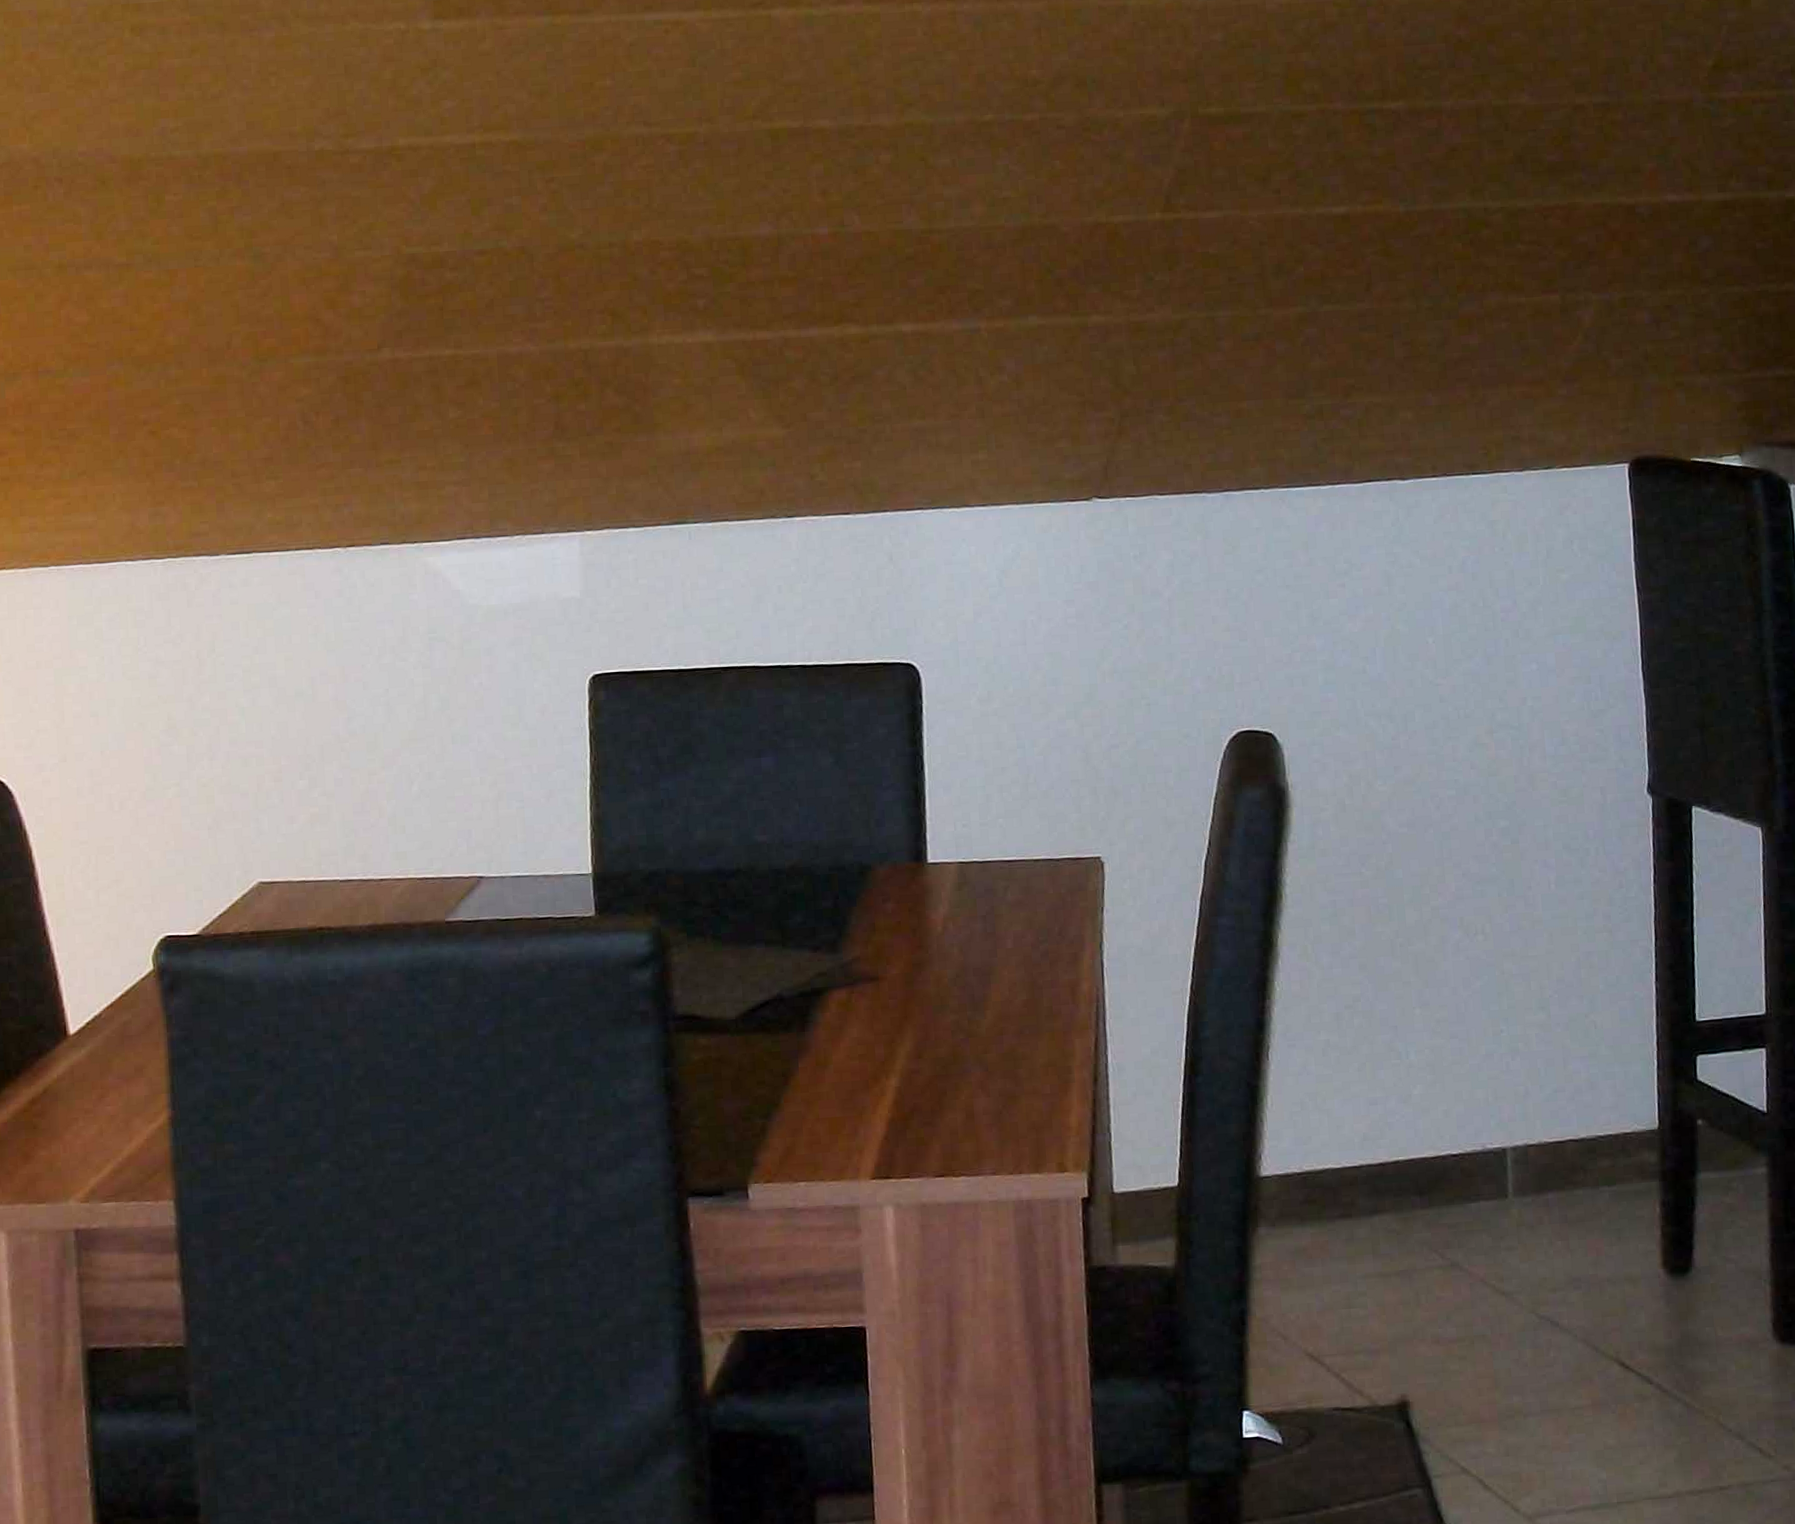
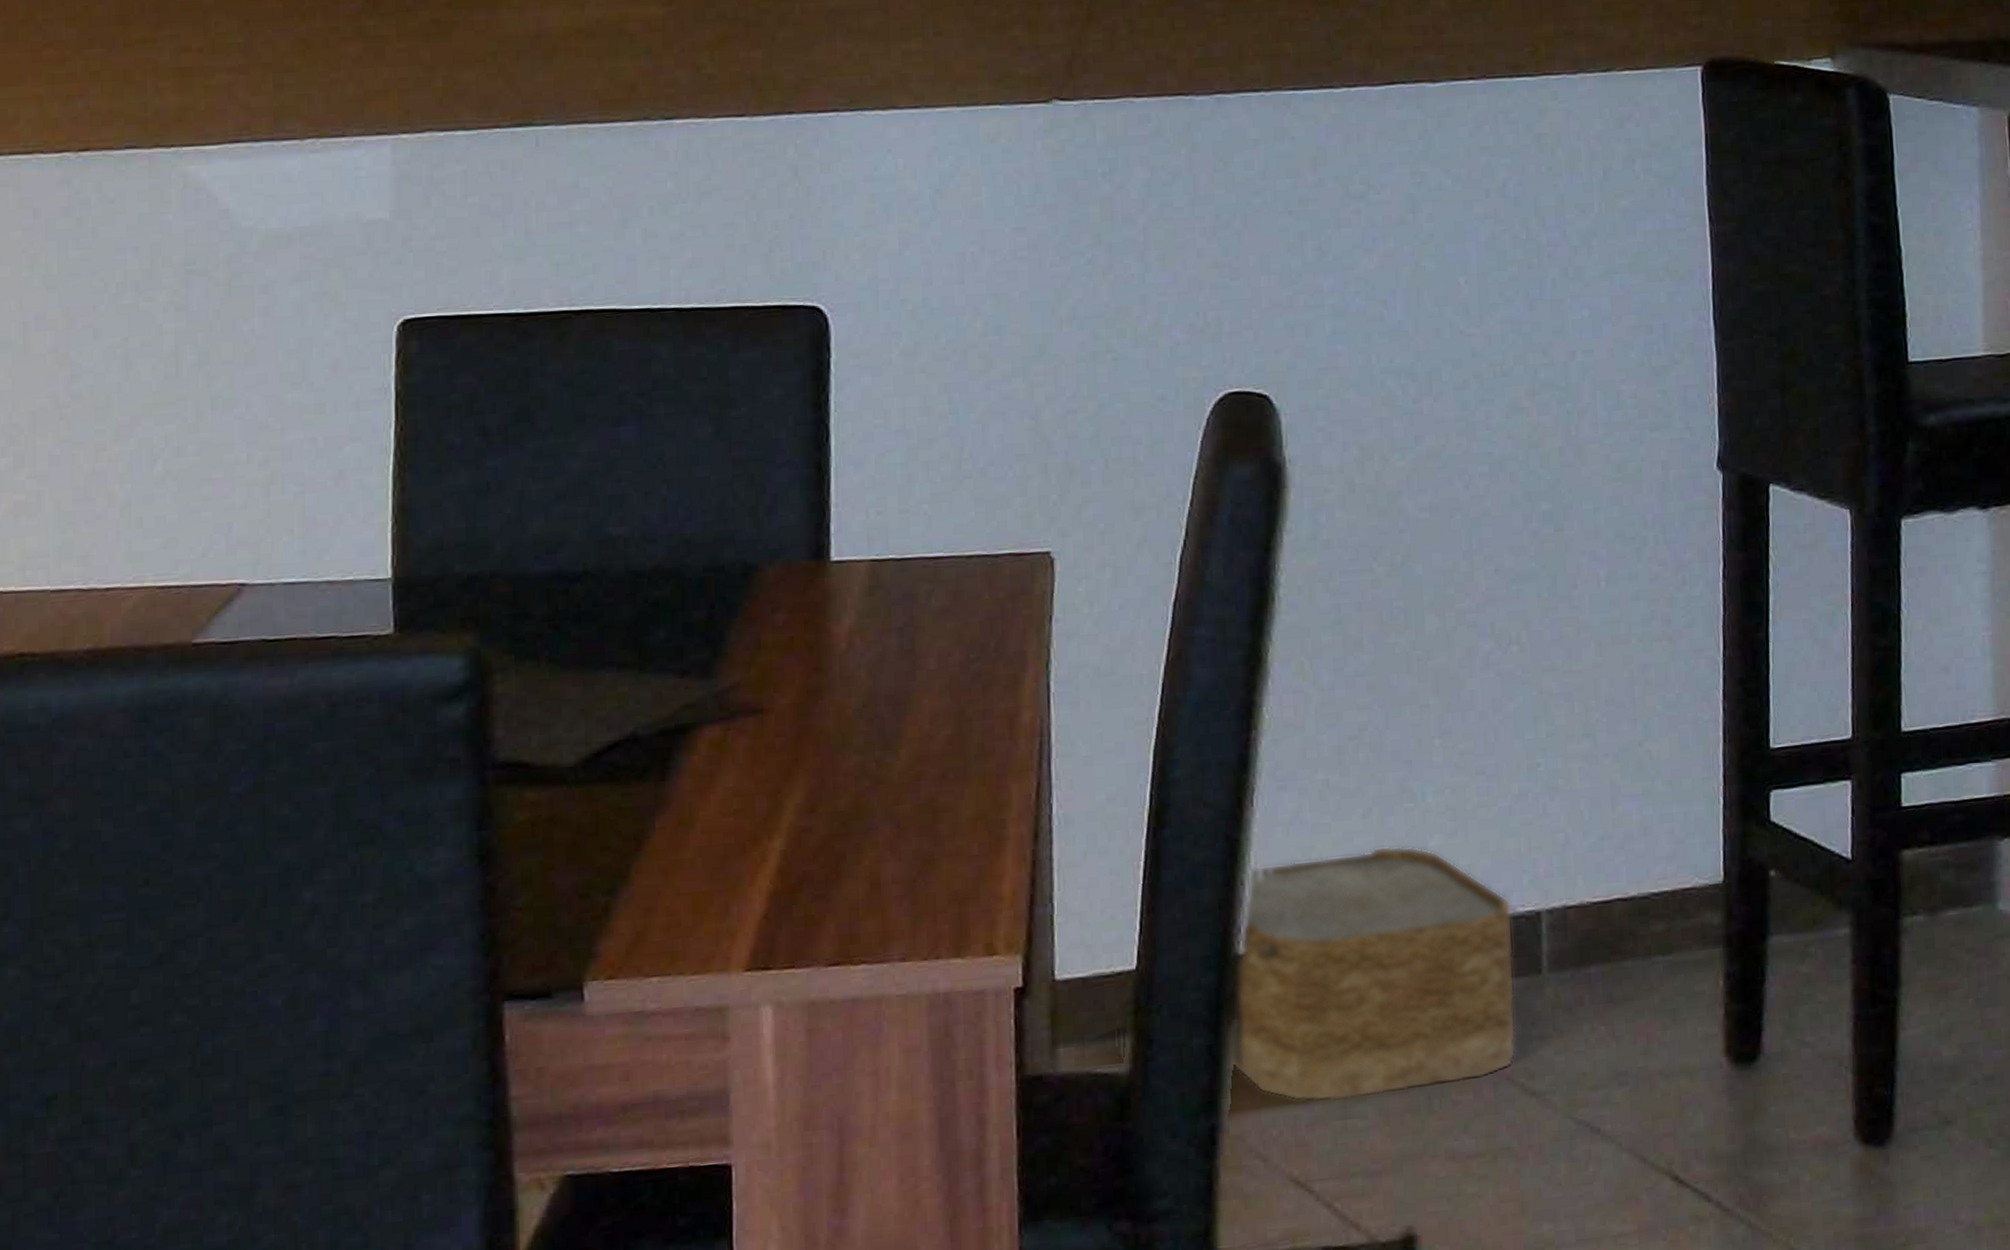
woven basket: none [1256,1093,1488,1294] -> present [1231,845,1516,1102]

